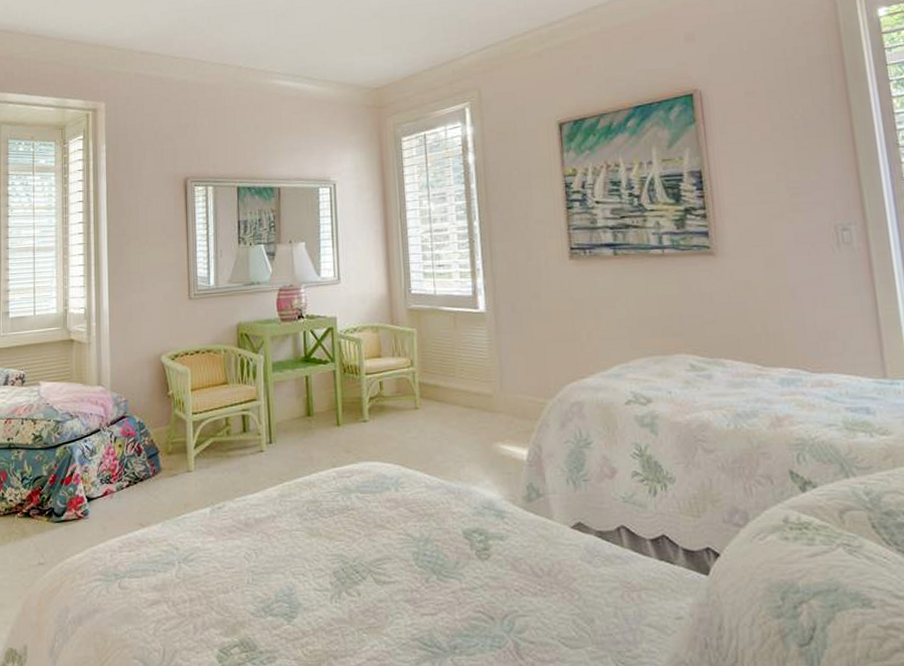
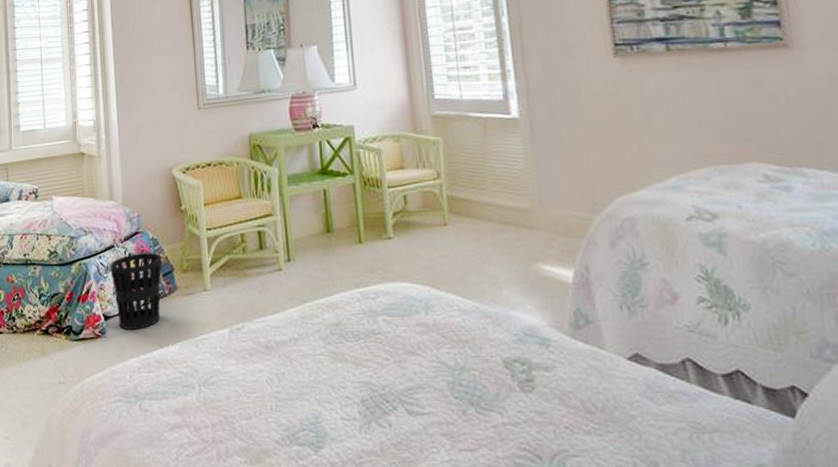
wastebasket: none [95,436,148,510] -> present [110,253,163,329]

